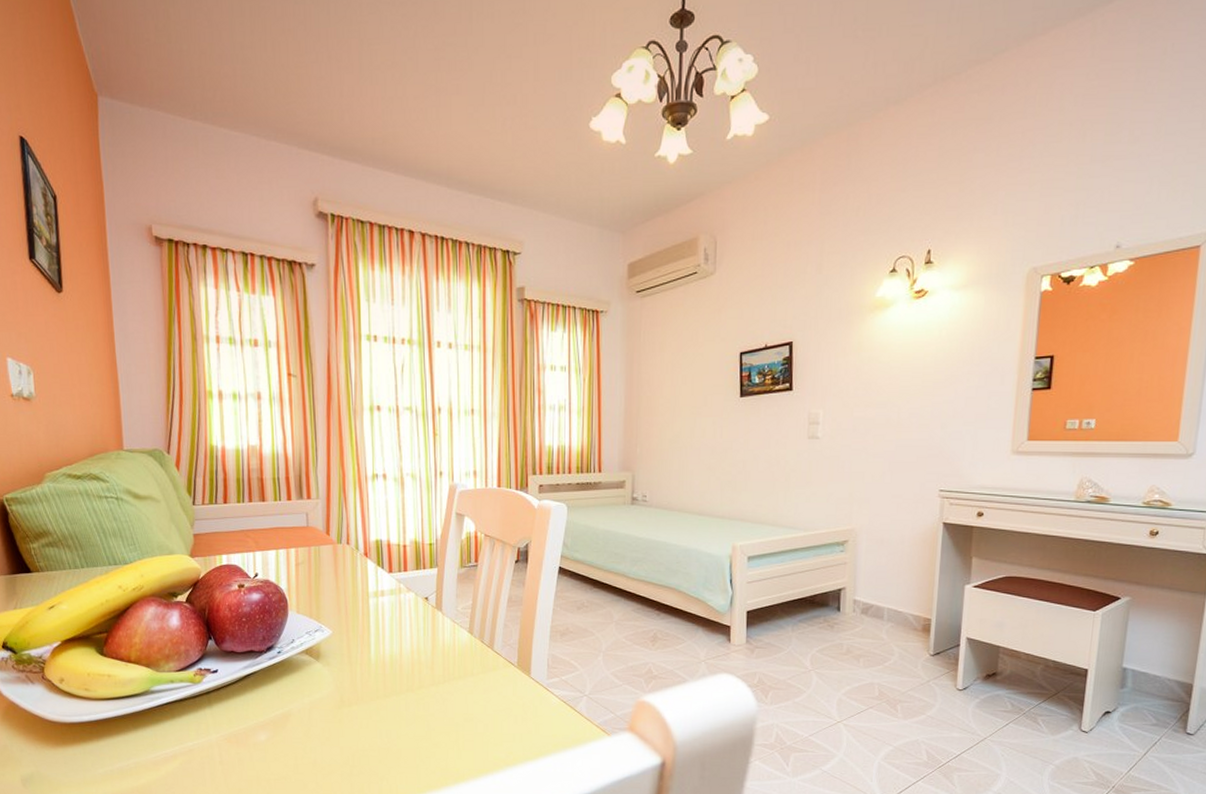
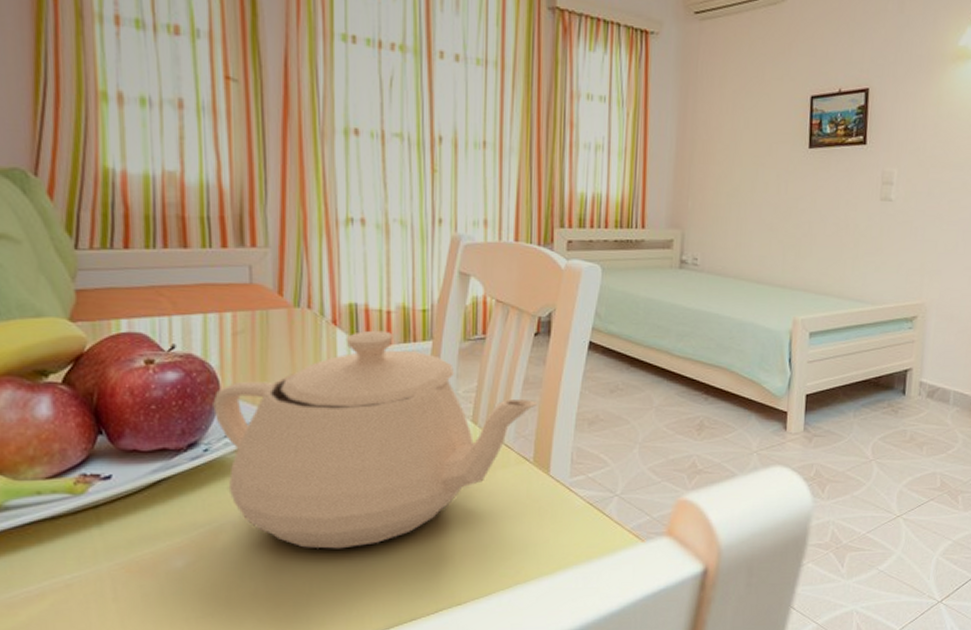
teapot: none [283,560,520,731] -> present [213,330,538,549]

